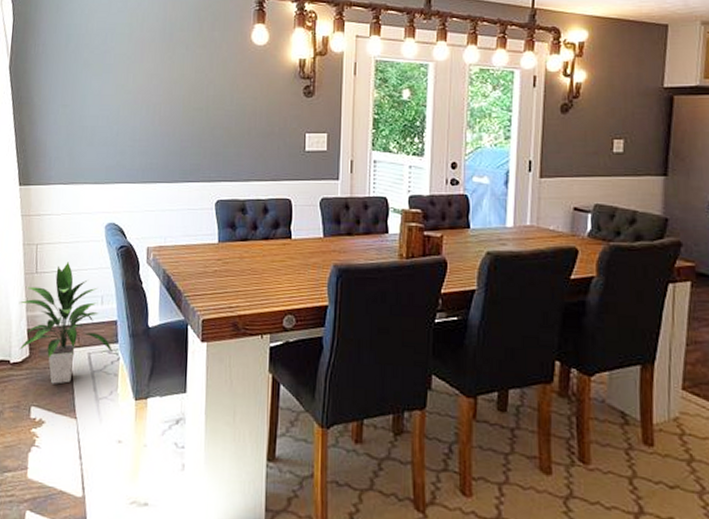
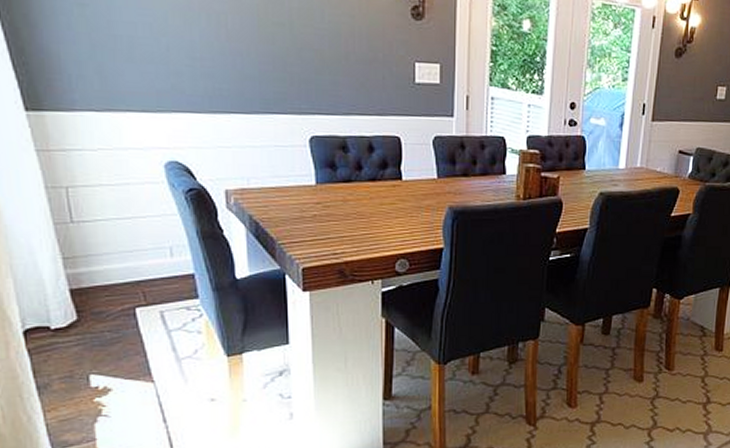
indoor plant: present [18,262,114,384] -> none [51,208,194,348]

